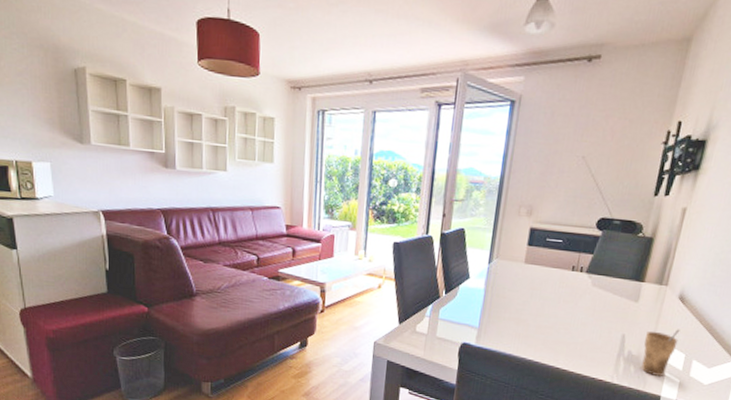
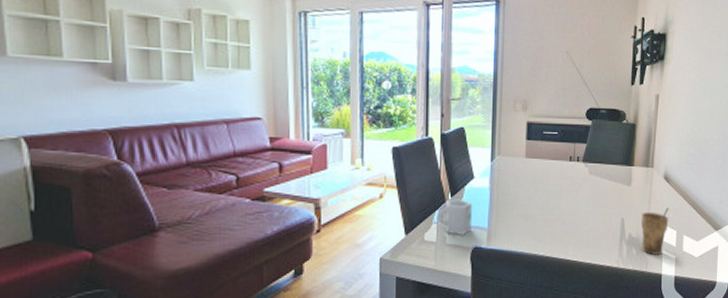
cup: none [431,296,466,331] -> present [438,199,473,235]

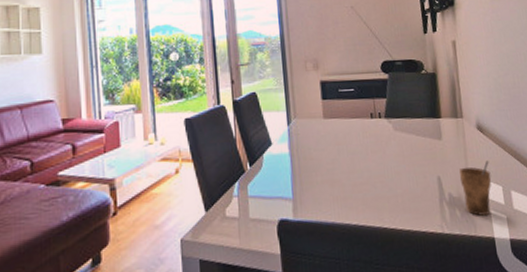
cup: present [438,199,473,235] -> none [238,168,276,208]

